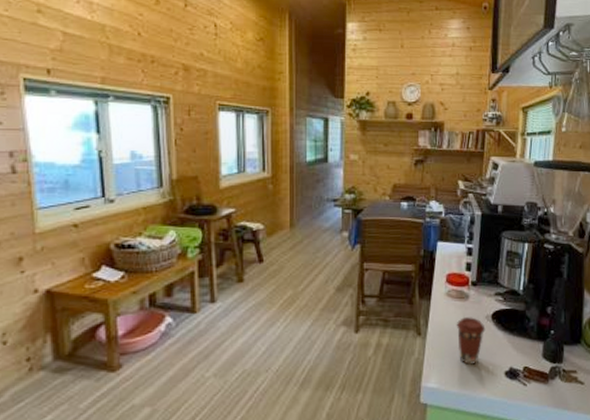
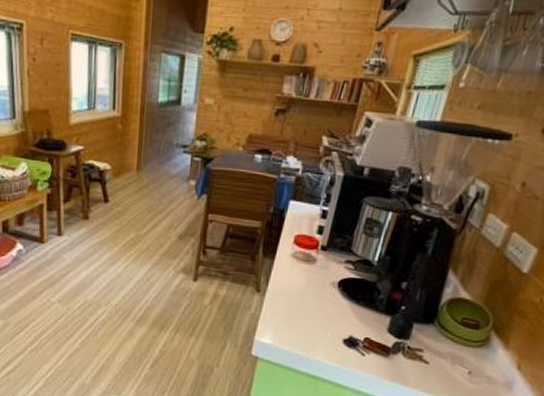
coffee cup: present [456,317,486,366] -> none [297,280,330,329]

